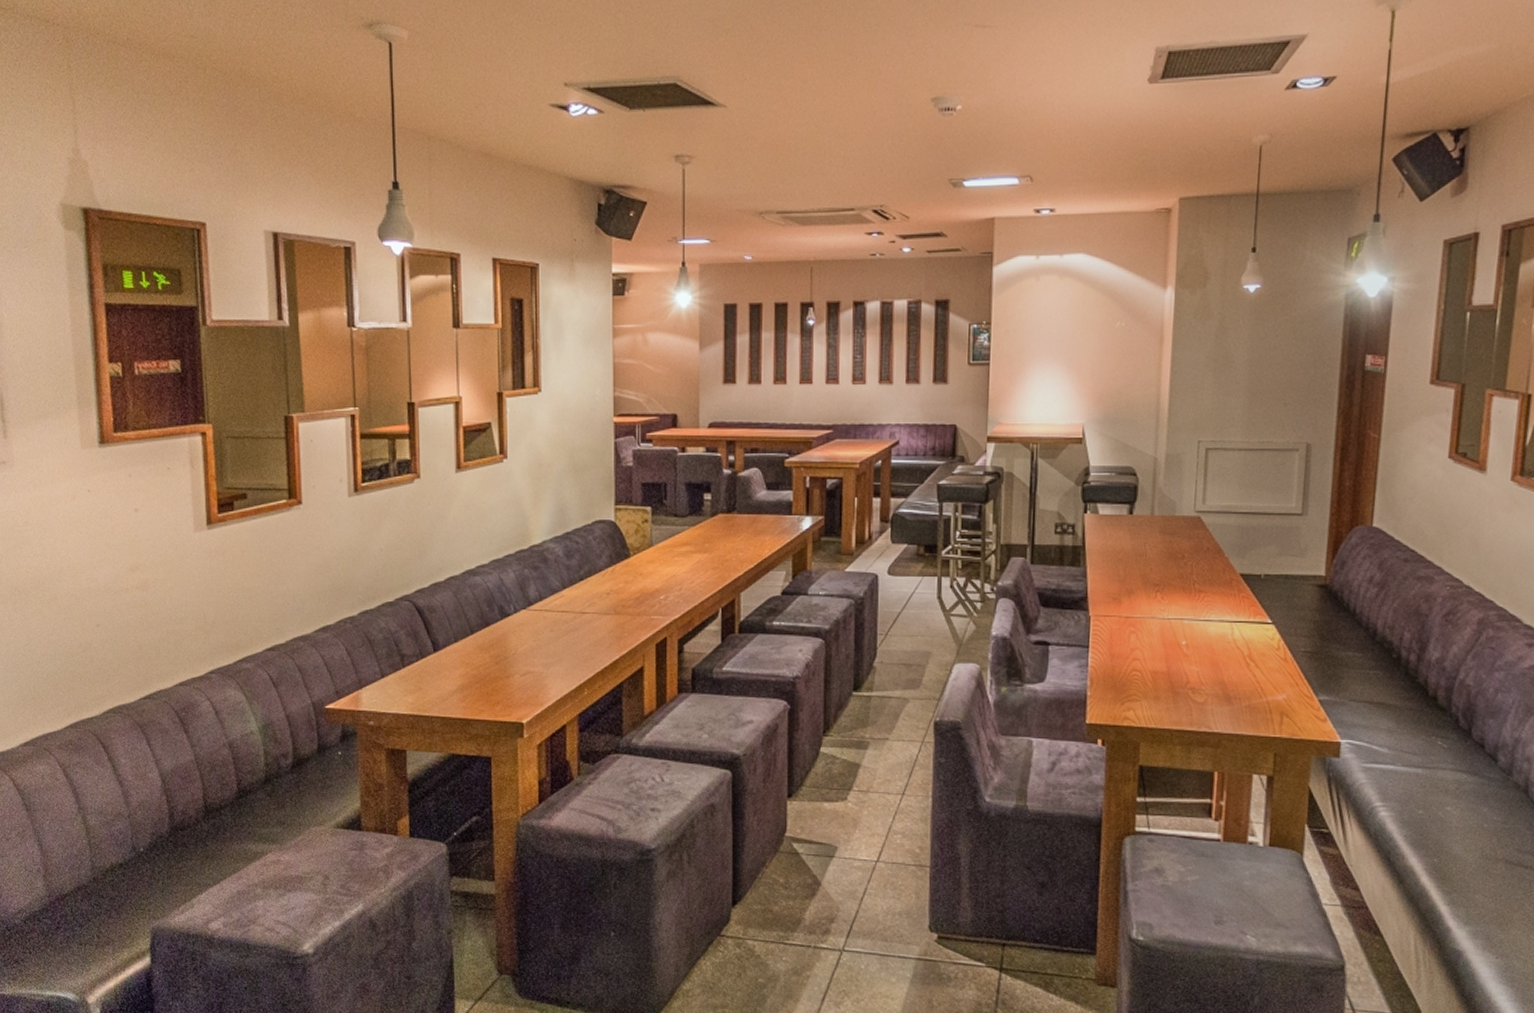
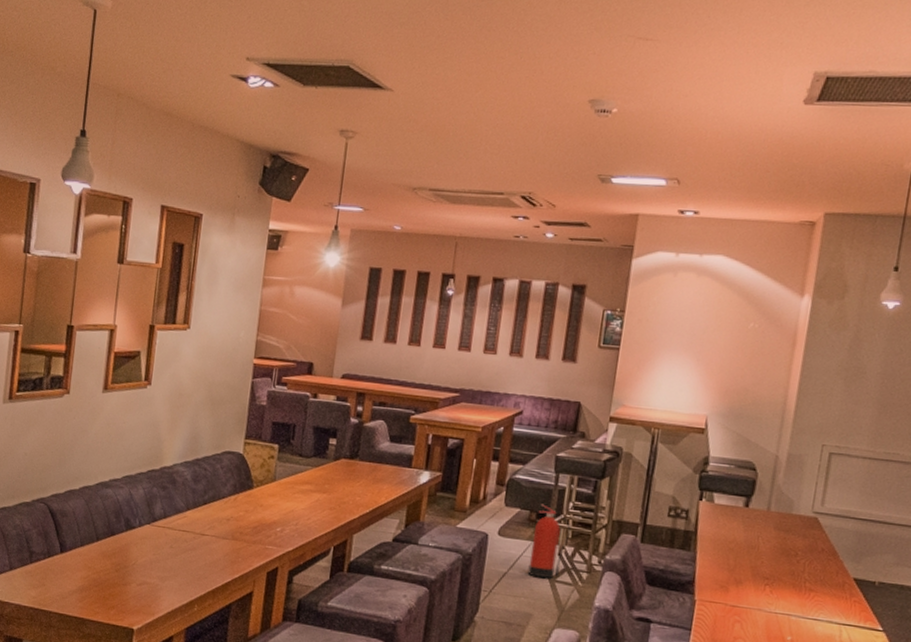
fire extinguisher: none [922,536,960,612] -> present [527,504,571,578]

